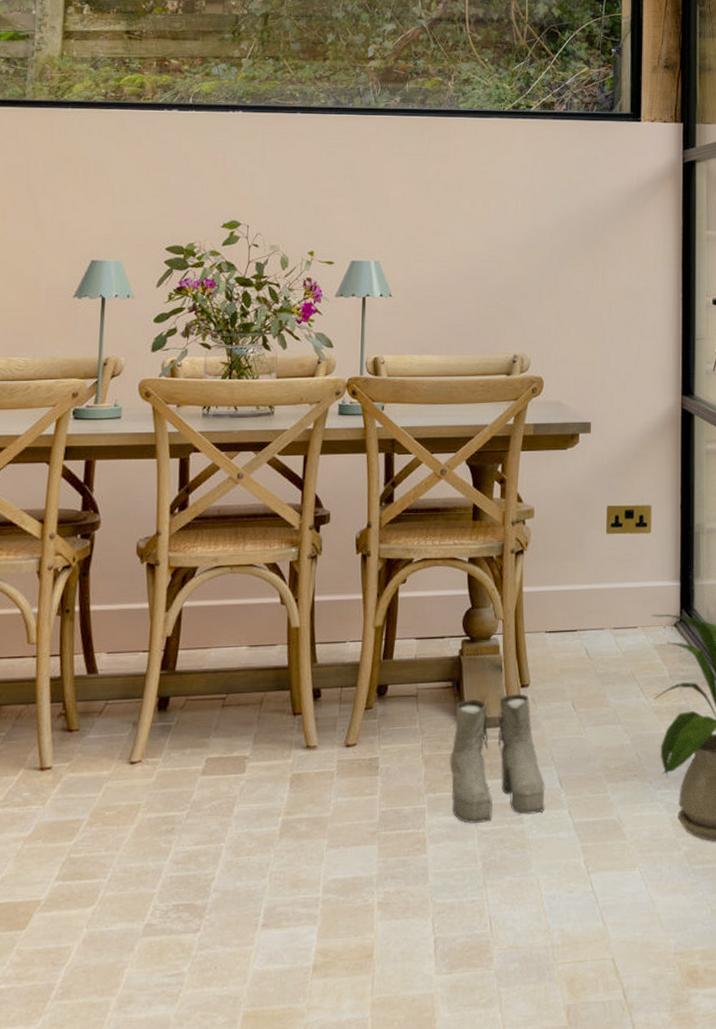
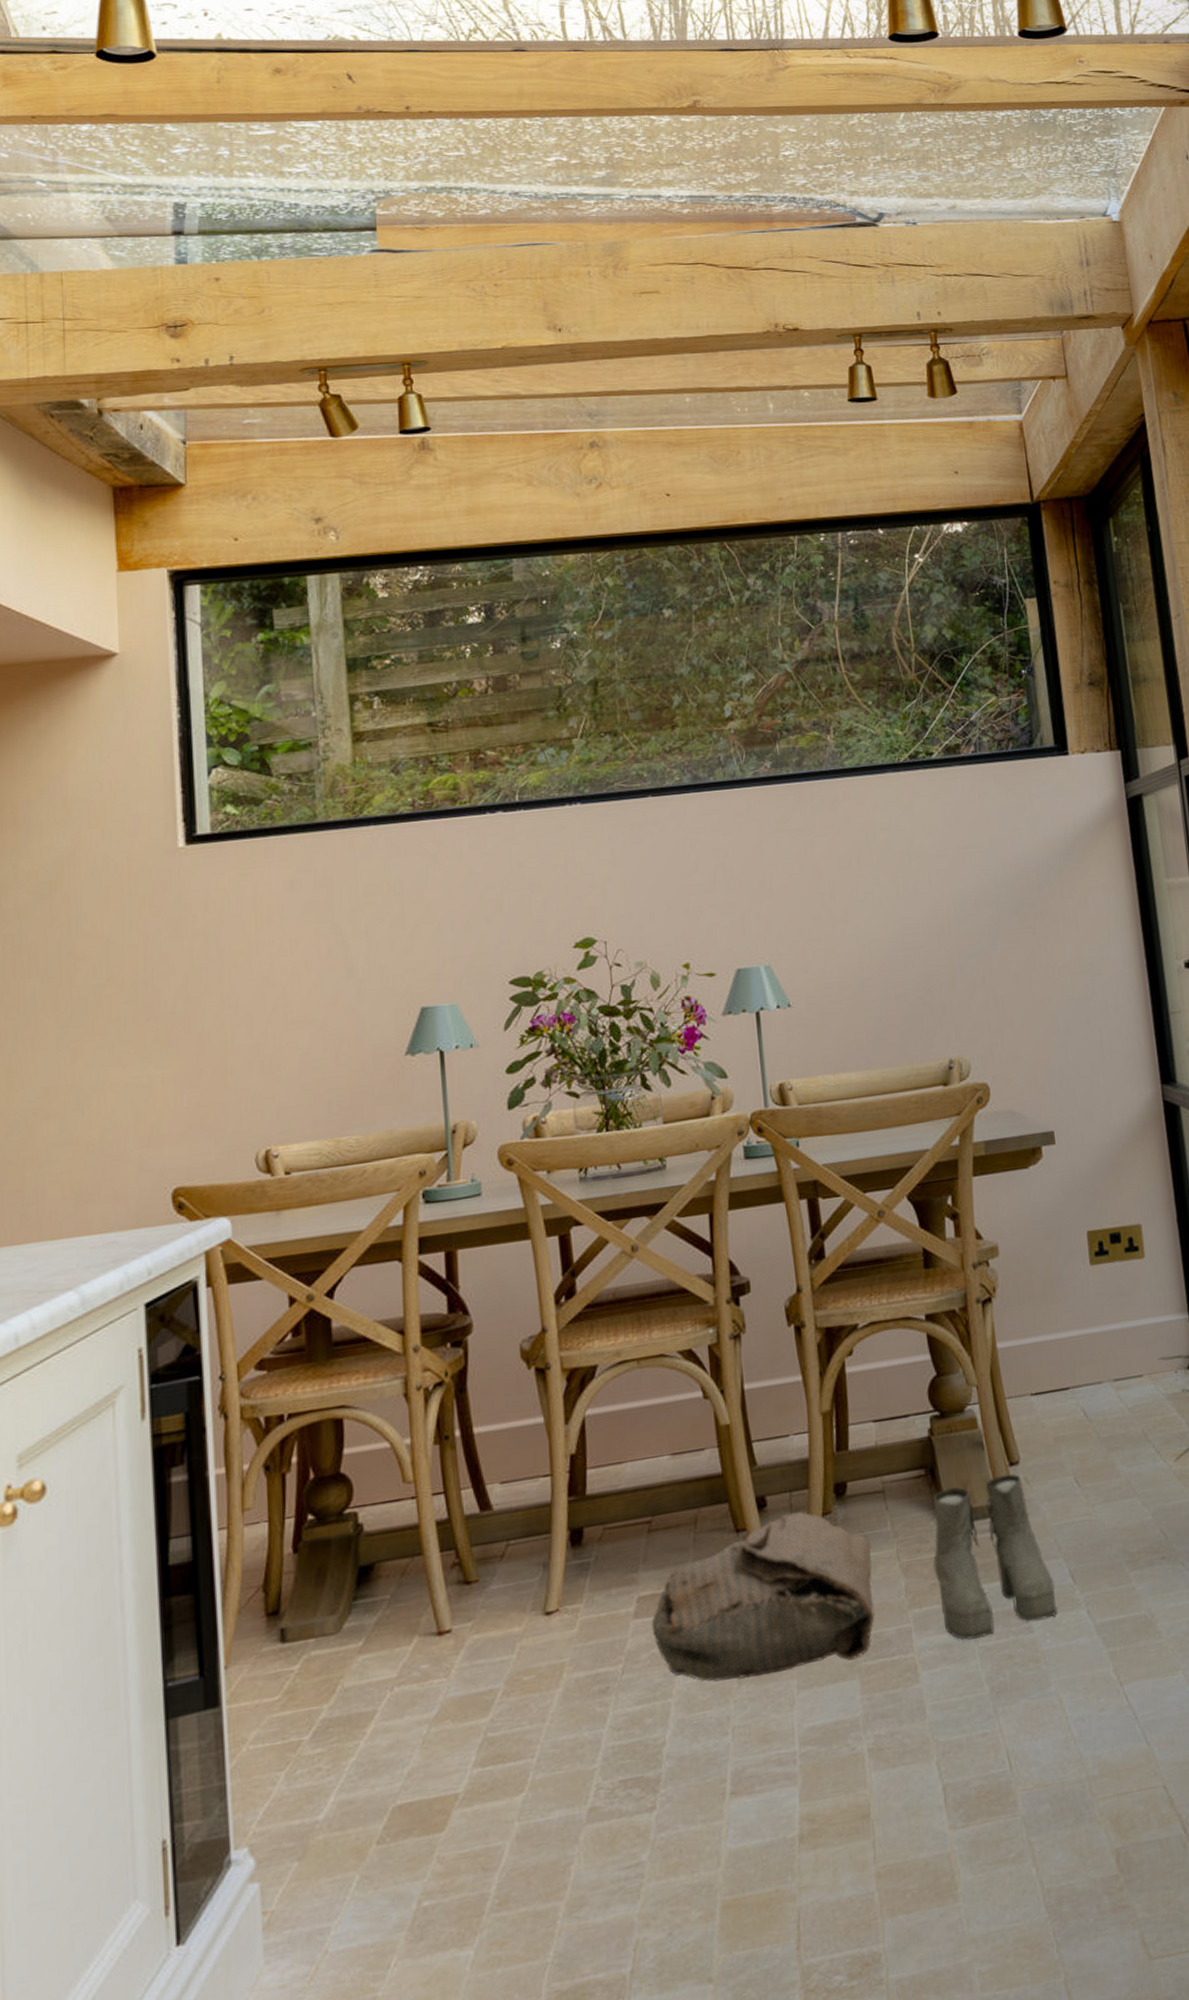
bag: none [215,705,401,834] -> present [651,1512,875,1682]

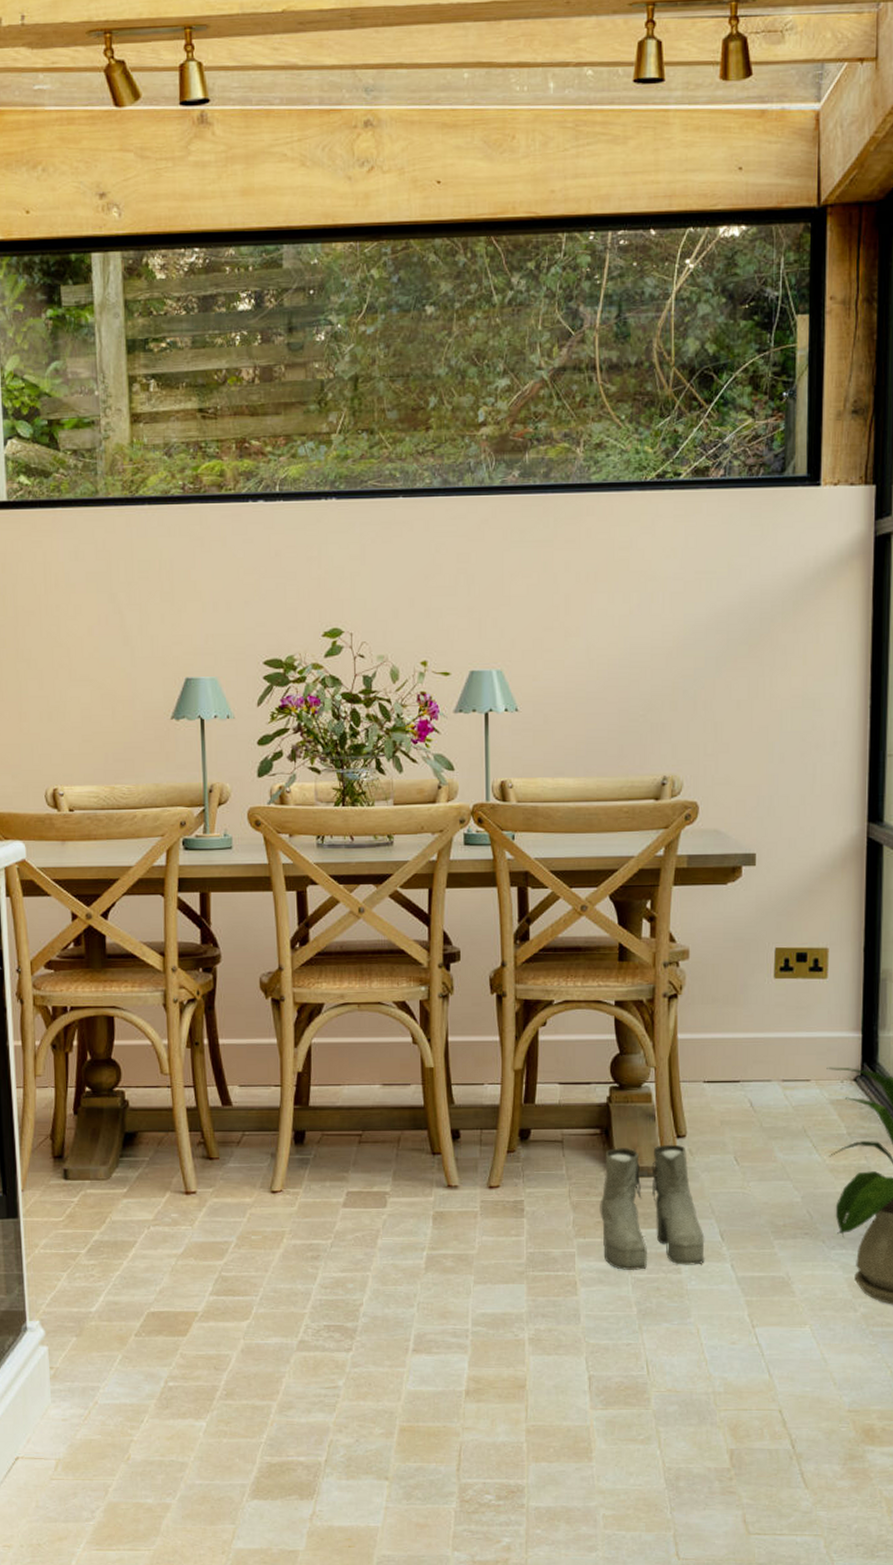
bag: present [651,1512,875,1682] -> none [357,1147,547,1269]

